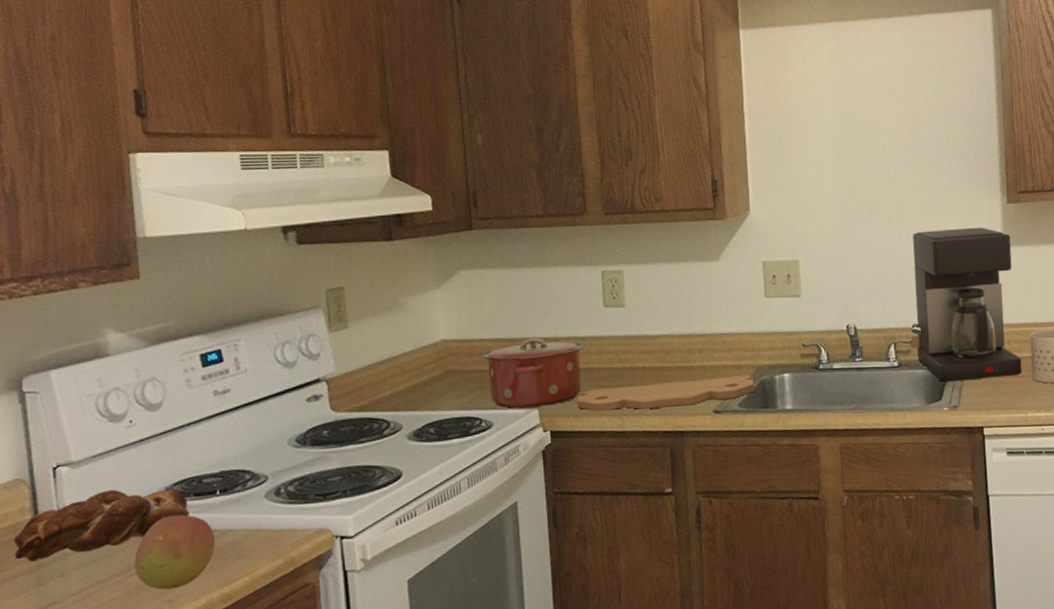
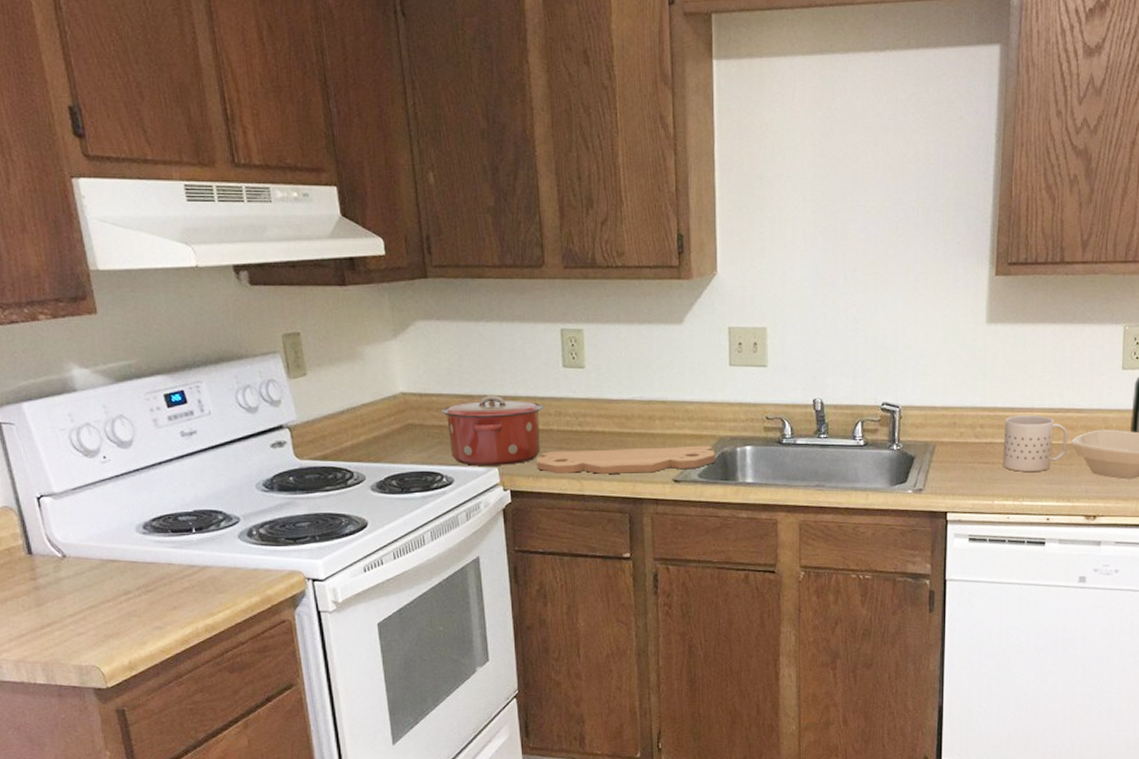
bread loaf: present [14,489,189,562] -> none [10,521,169,584]
fruit: present [134,514,216,590] -> none [122,549,196,617]
coffee maker: present [913,227,1022,383] -> none [886,301,995,465]

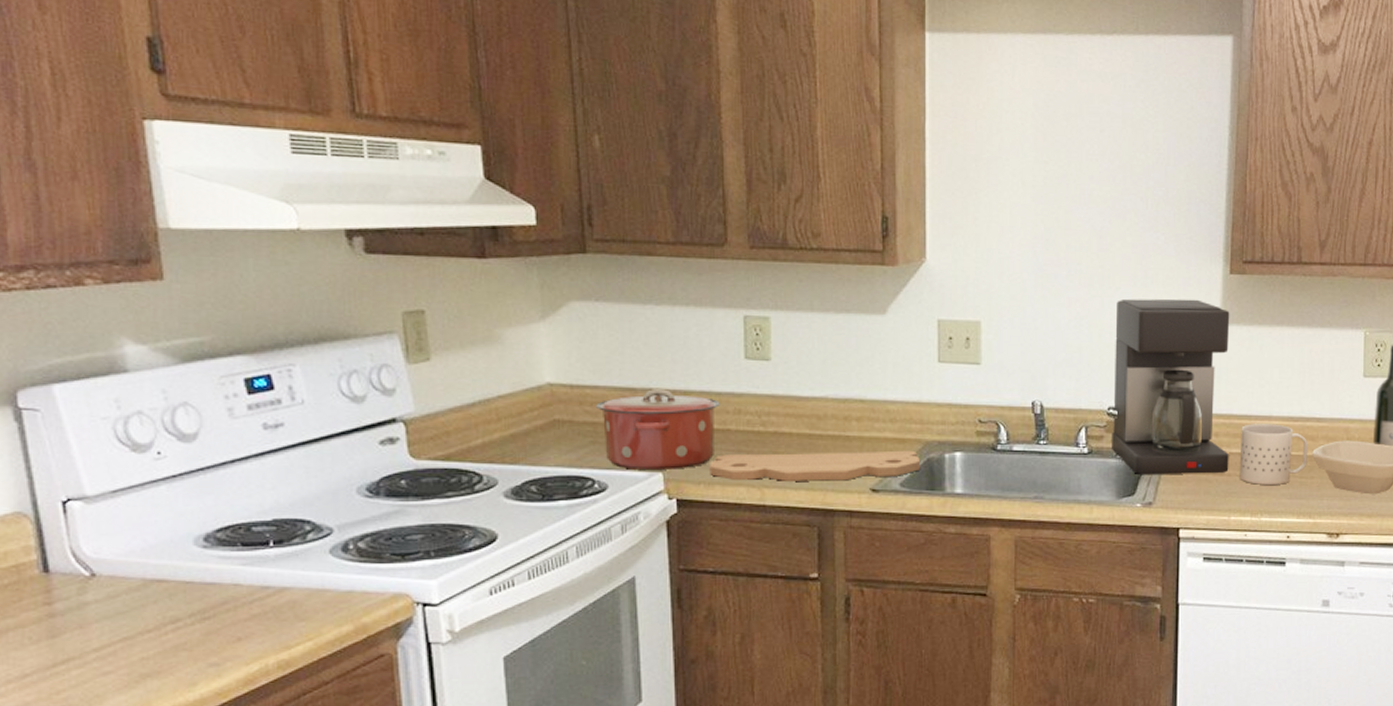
coffee maker: none [886,301,995,465] -> present [1112,298,1230,476]

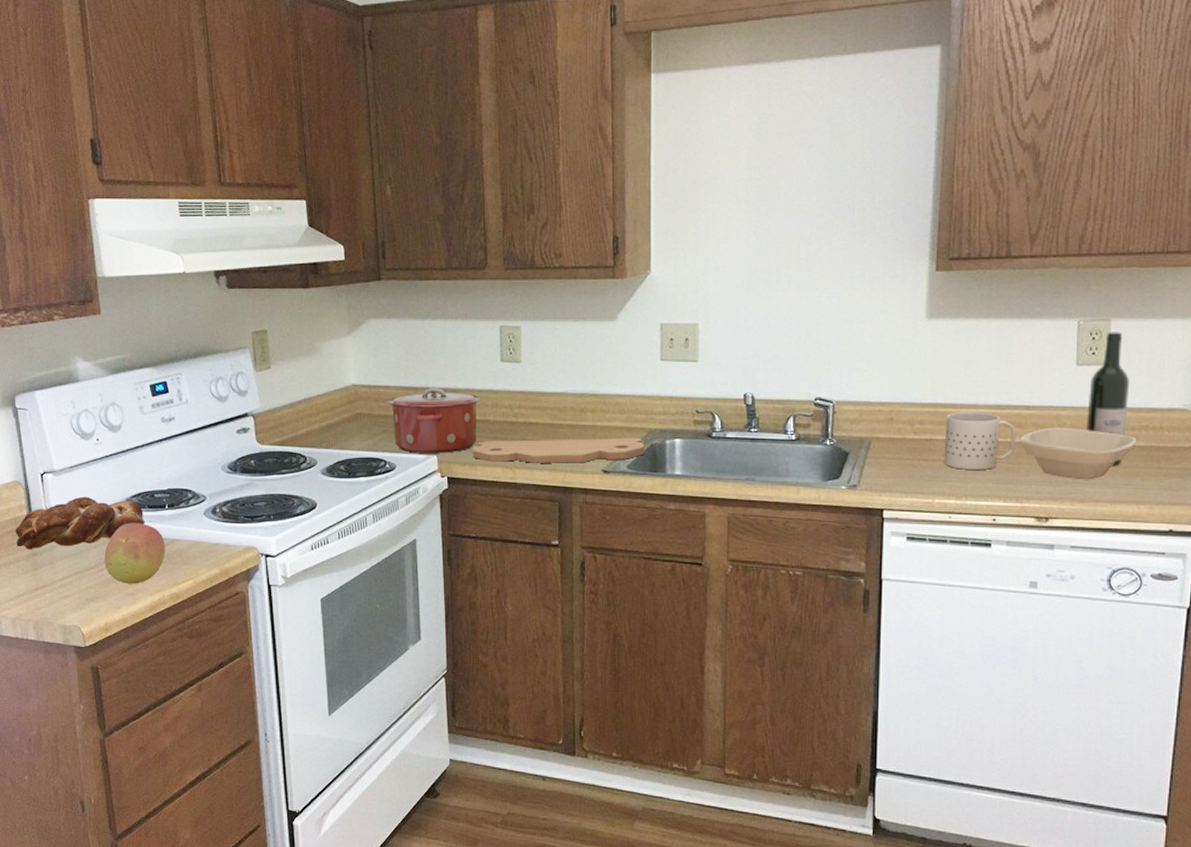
bread loaf: none [18,532,236,610] -> present [15,496,145,550]
fruit: none [170,566,270,651] -> present [104,523,166,584]
coffee maker: present [1112,298,1230,476] -> none [818,296,936,460]

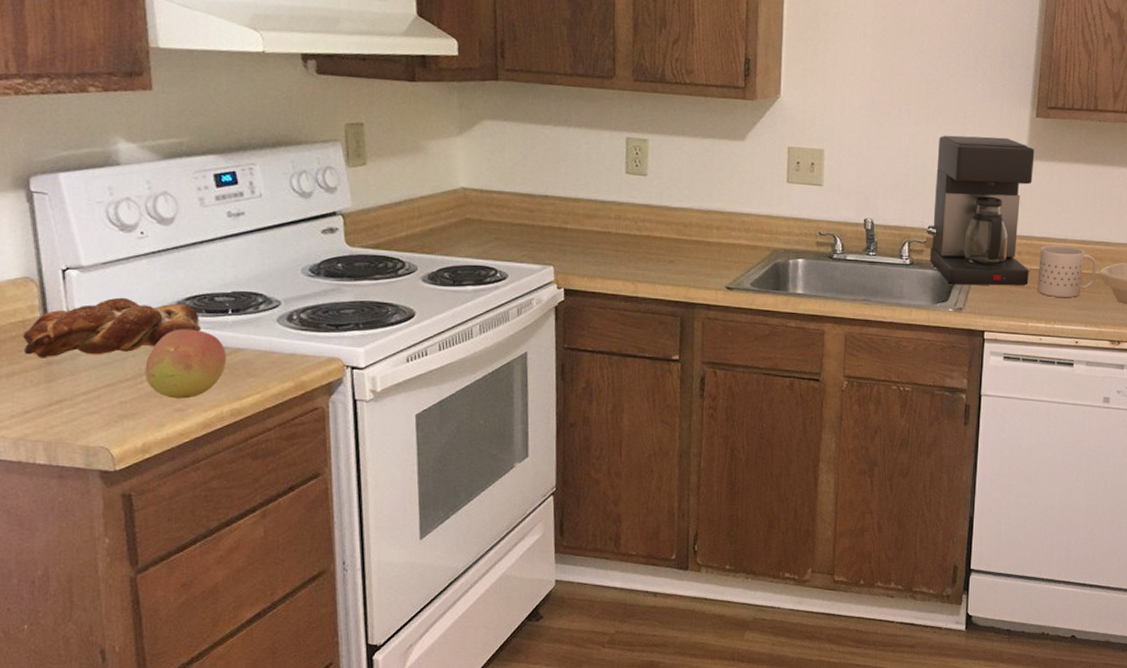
casserole: present [388,387,481,453] -> none [501,195,604,264]
cutting board: present [473,437,645,464] -> none [592,253,769,279]
coffee maker: none [818,296,936,460] -> present [930,135,1035,286]

